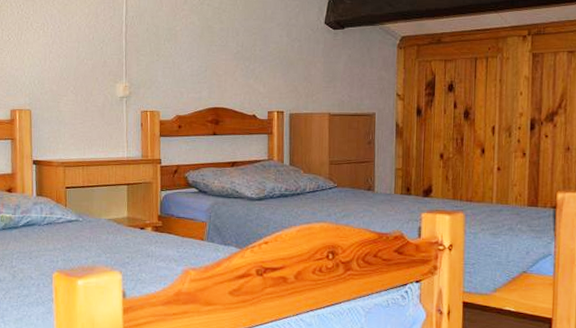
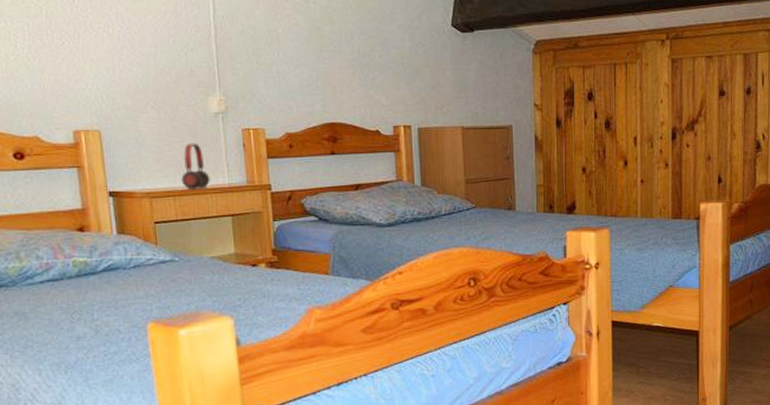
headphones: none [89,122,112,161] -> present [181,143,210,190]

